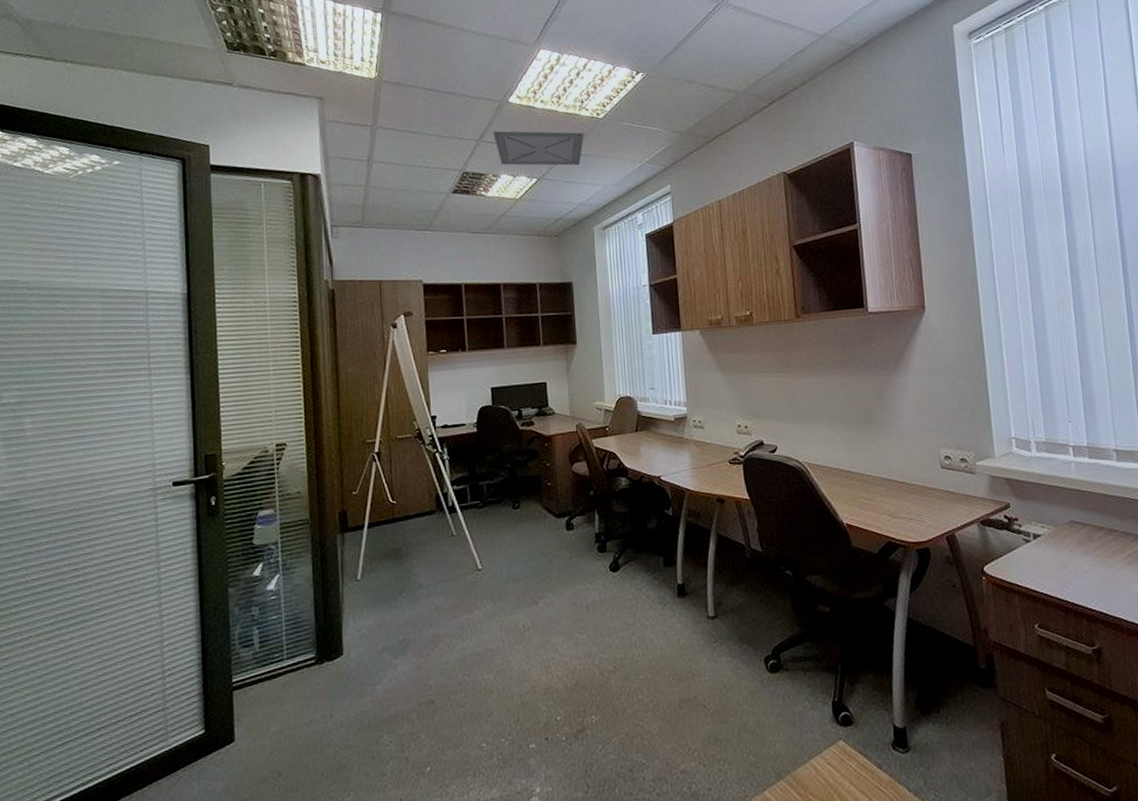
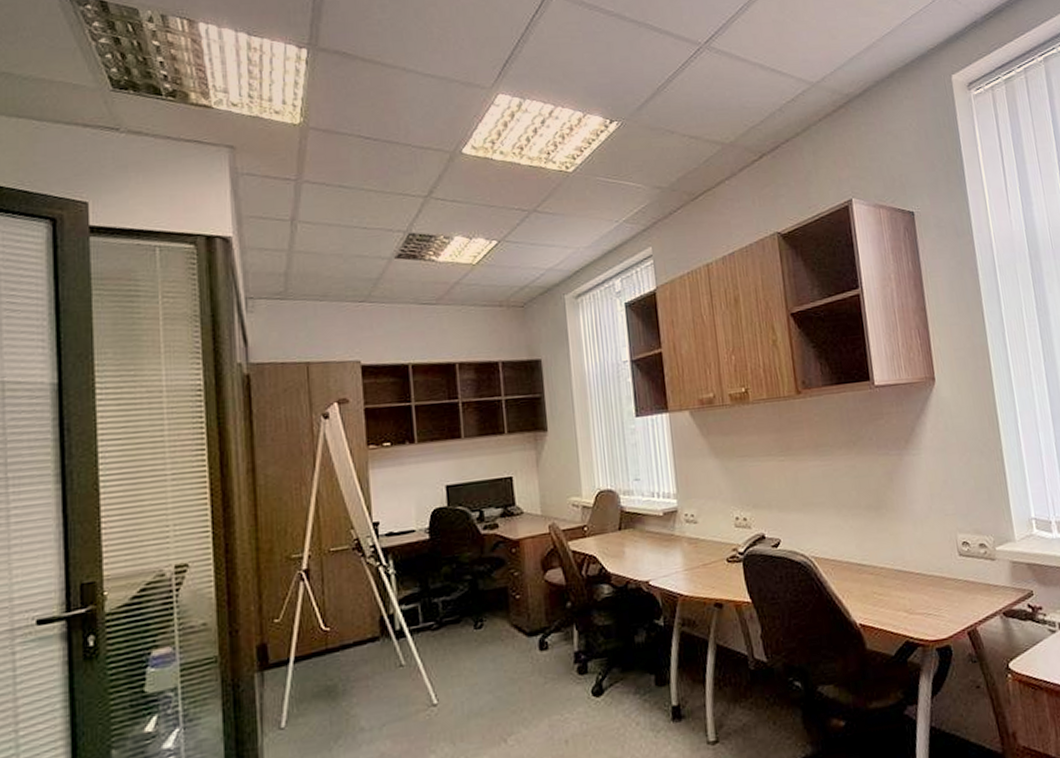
ceiling vent: present [493,130,584,166] -> none [444,186,552,226]

